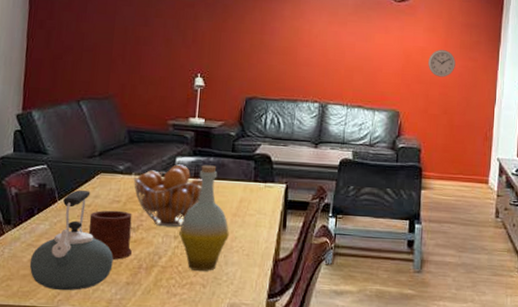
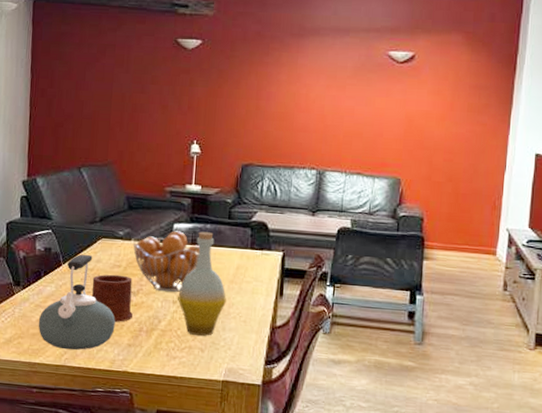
wall clock: present [428,50,456,77] -> none [432,113,462,143]

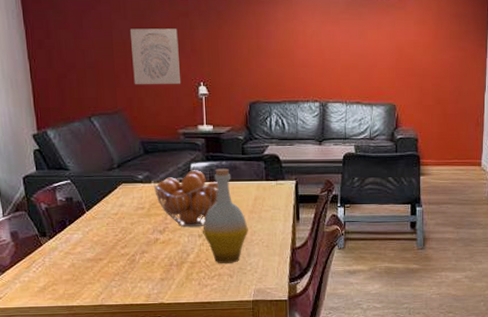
kettle: present [38,255,115,350] -> none [70,201,146,291]
mug: present [91,274,133,322] -> none [118,216,162,260]
wall art: none [127,82,177,141] -> present [129,29,181,84]

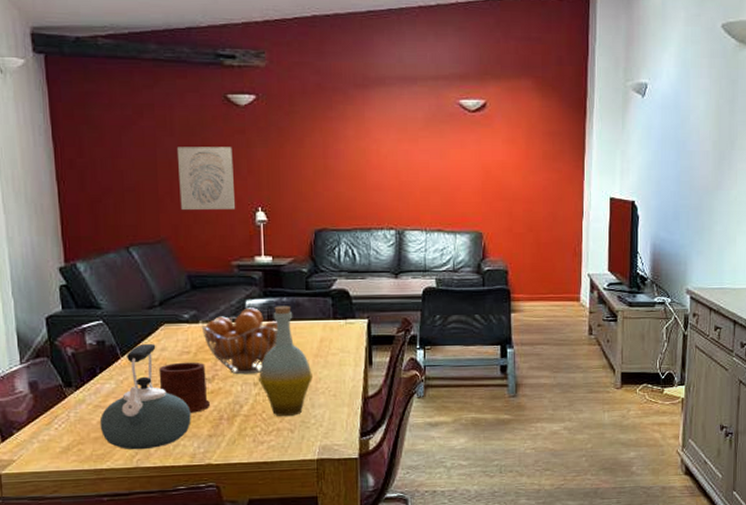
kettle: none [70,201,146,291] -> present [99,344,191,450]
mug: none [118,216,162,260] -> present [158,362,210,413]

